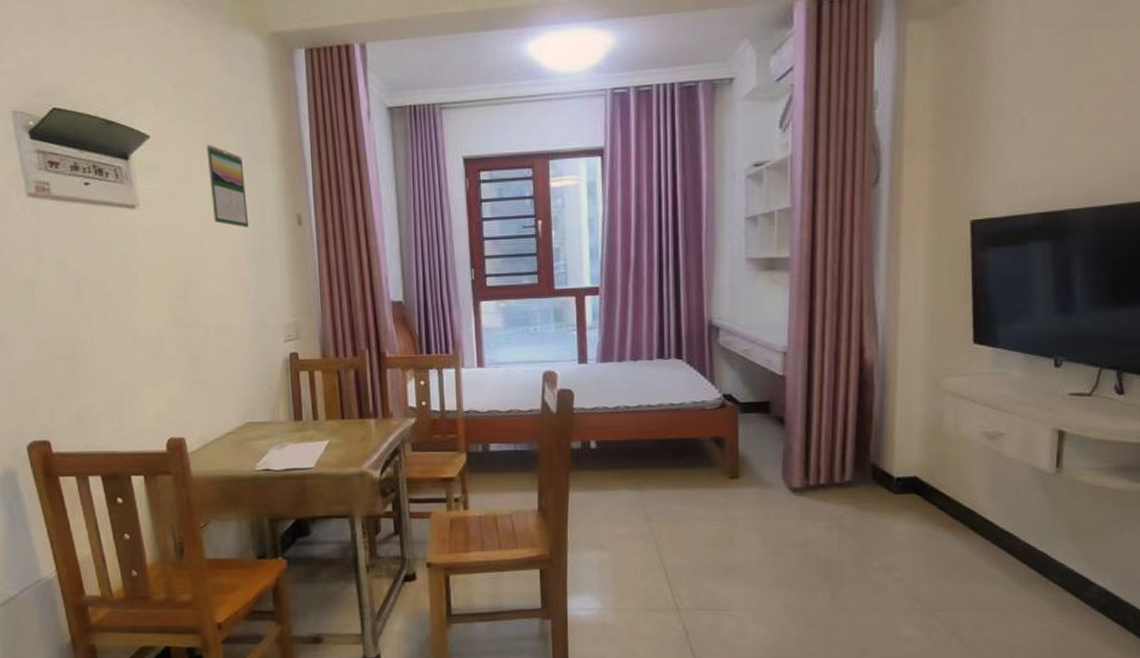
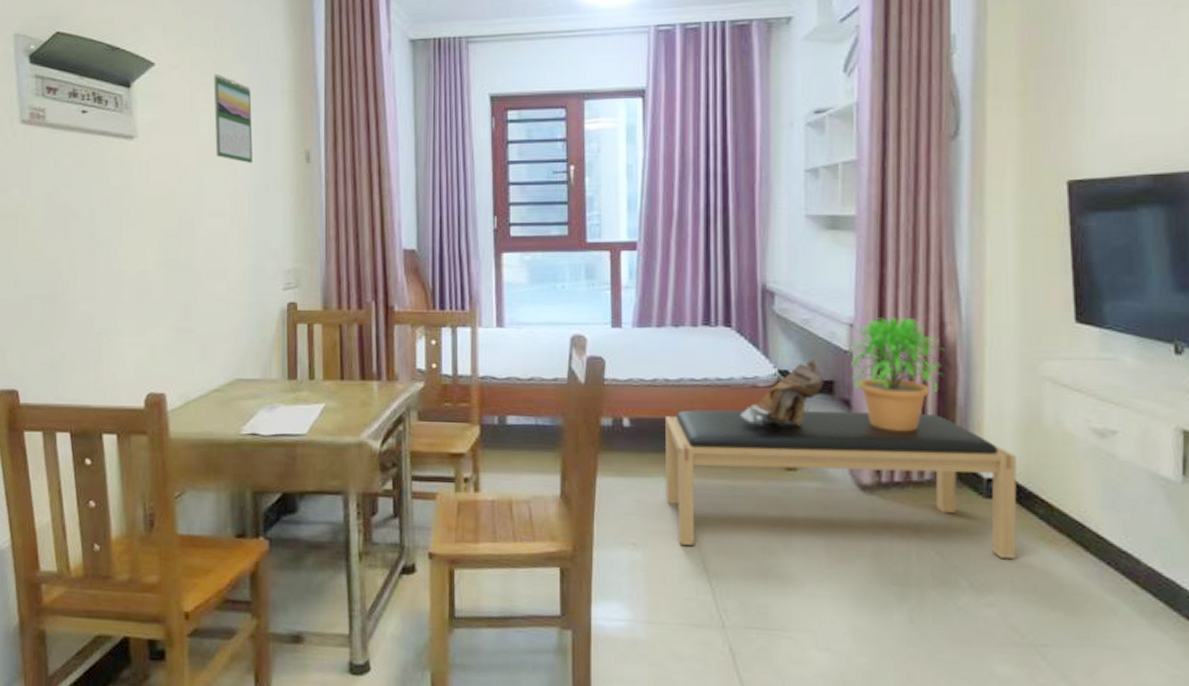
bench: none [627,426,921,545] -> present [665,409,1017,559]
stack of books: none [690,384,763,443] -> present [740,360,825,426]
potted plant: none [778,343,864,441] -> present [843,315,945,431]

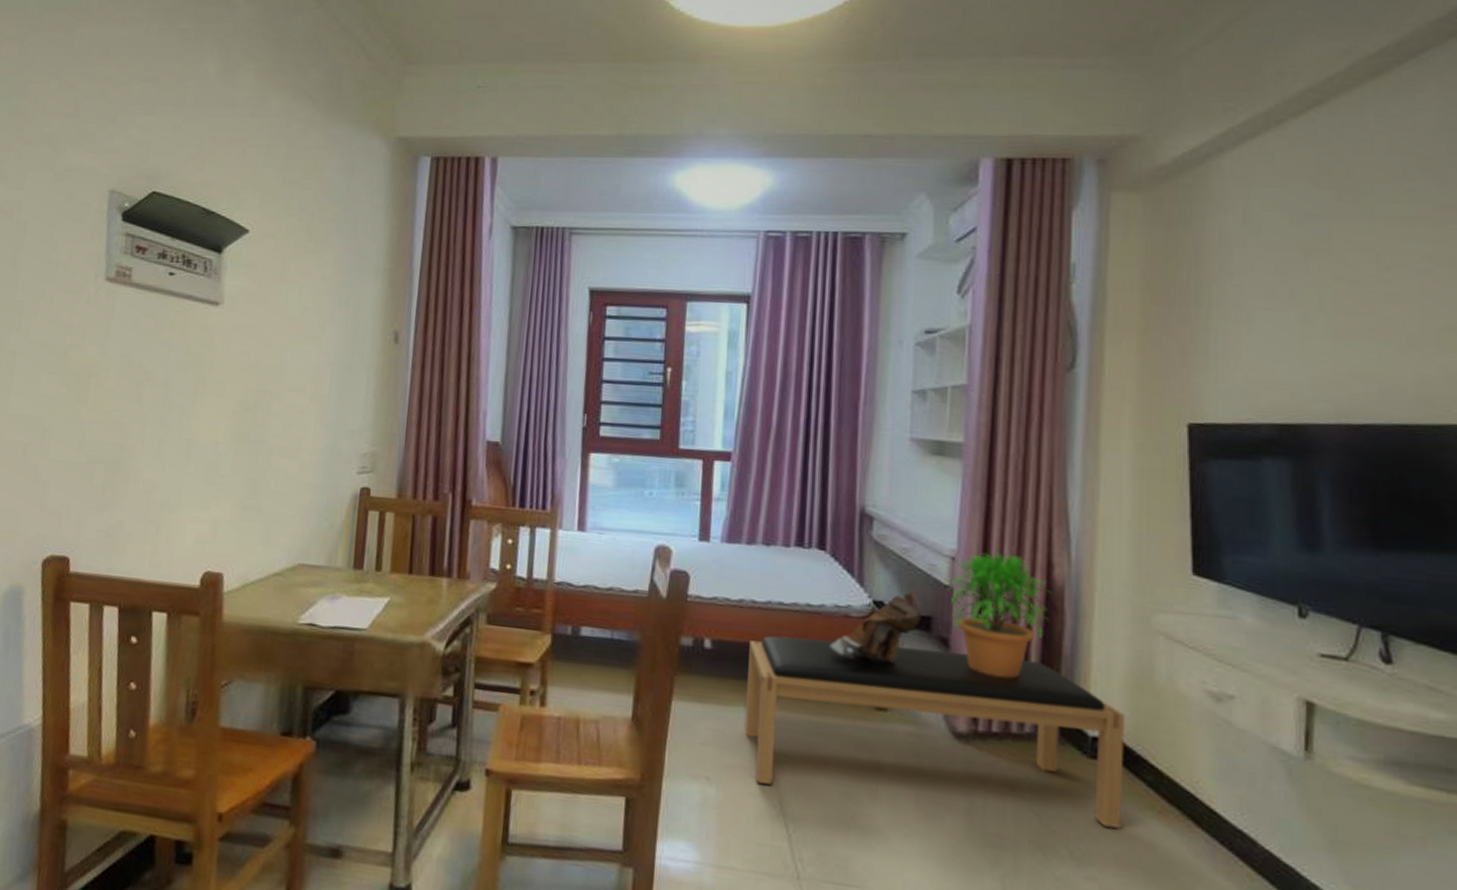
calendar: present [213,73,253,163] -> none [302,245,345,339]

